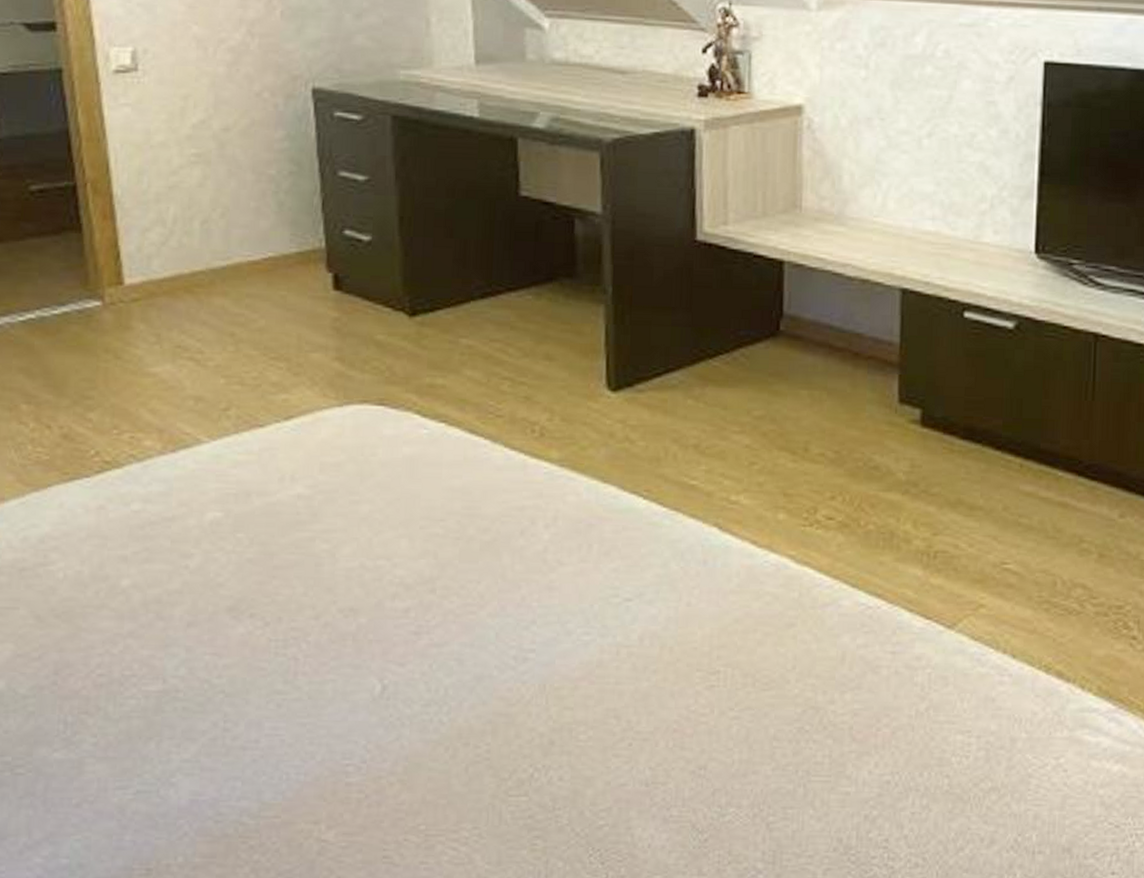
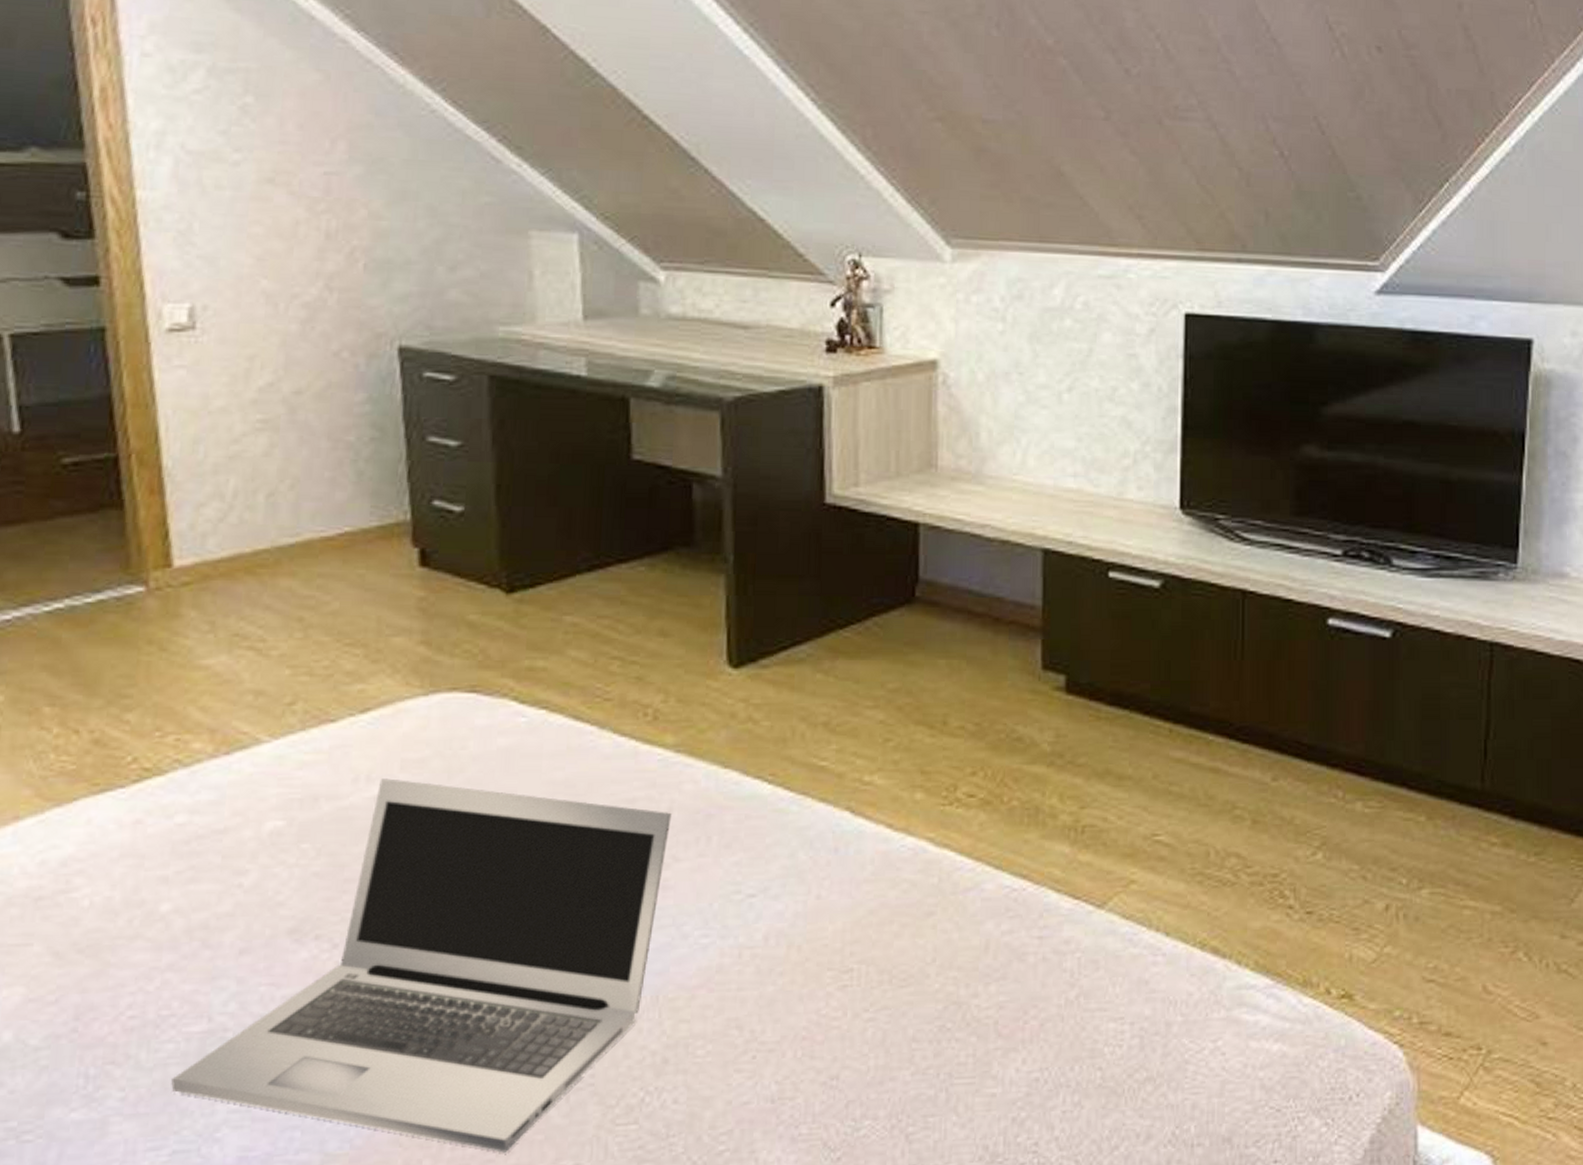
laptop: none [134,479,557,813] -> present [171,778,672,1153]

